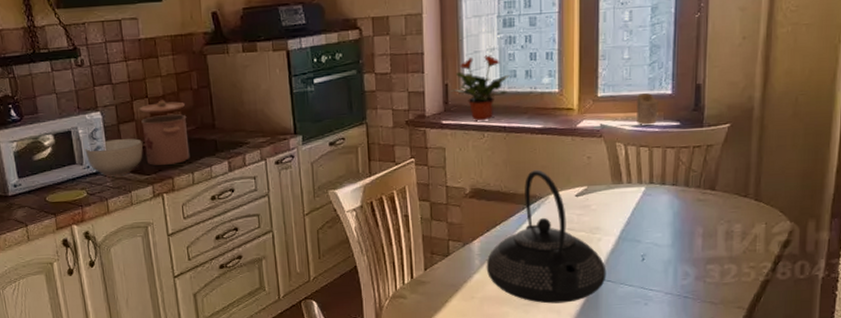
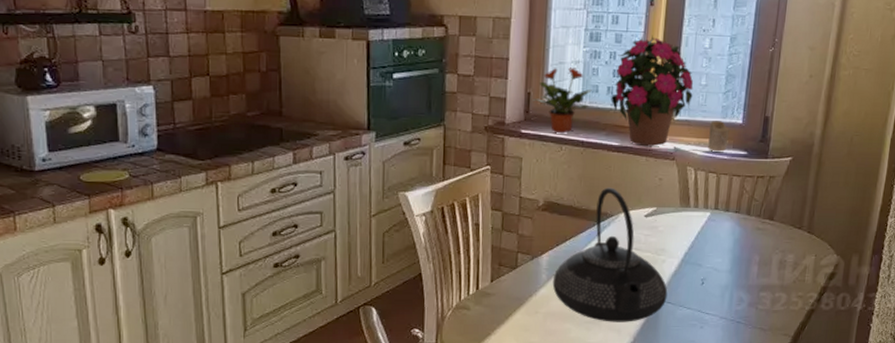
bowl: present [85,138,144,177] -> none [131,117,200,159]
cooking pot: present [139,100,190,166] -> none [198,79,251,152]
potted flower: none [530,14,616,127] -> present [611,35,694,147]

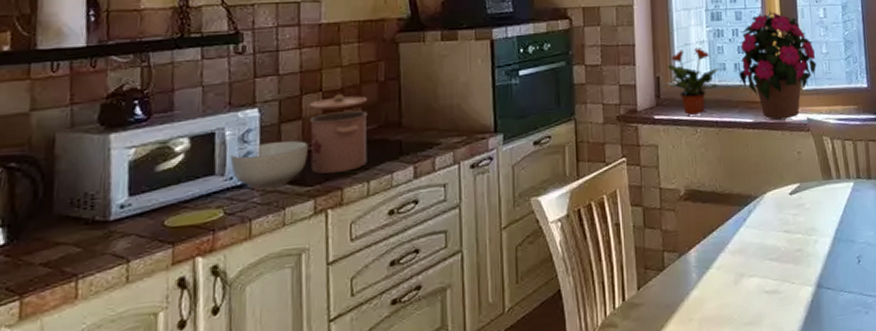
bowl: none [131,117,200,159] -> present [230,140,309,190]
cooking pot: none [198,79,251,152] -> present [309,94,368,174]
teapot: present [552,187,668,322] -> none [703,166,826,321]
candle: present [708,121,729,152] -> none [837,87,858,119]

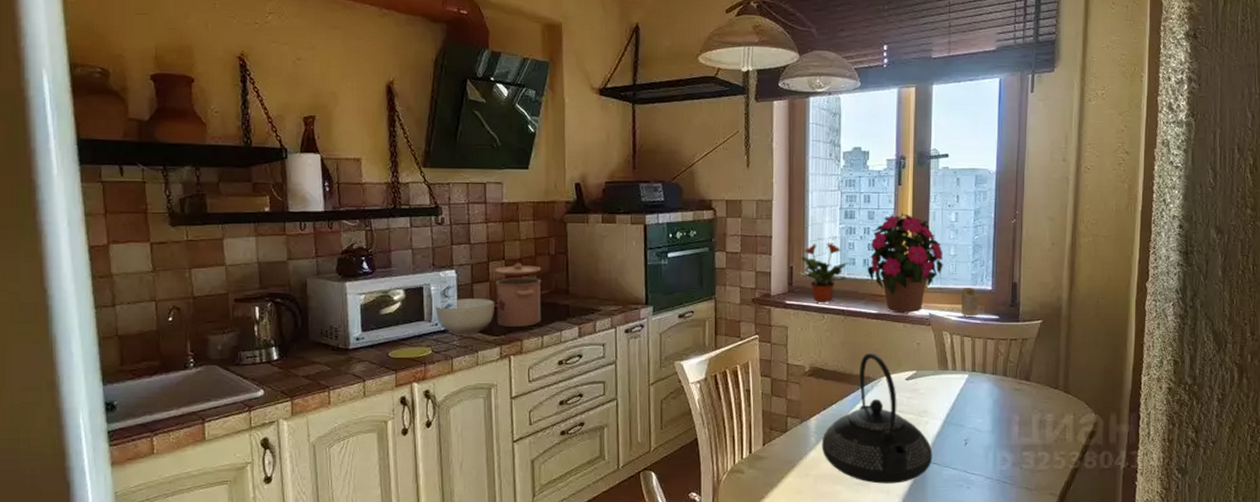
teapot: none [703,166,826,321] -> present [821,352,933,484]
candle: none [837,87,858,119] -> present [961,288,980,317]

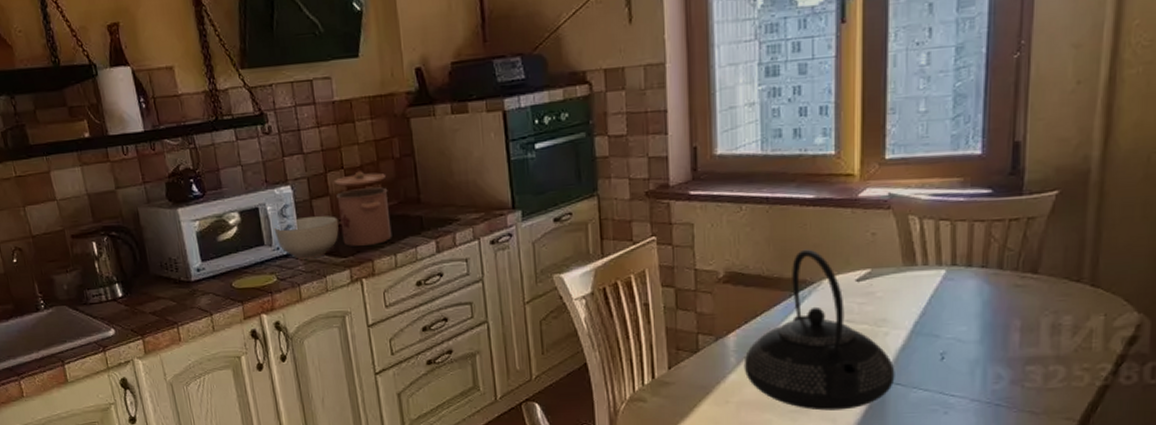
potted plant: present [796,243,849,304] -> none [702,111,774,192]
potted flower: present [867,211,943,314] -> none [799,58,909,196]
candle: present [961,288,980,317] -> none [935,154,964,194]

